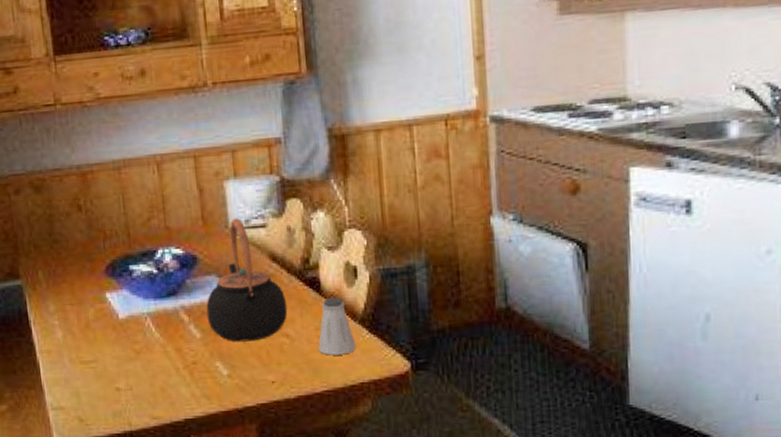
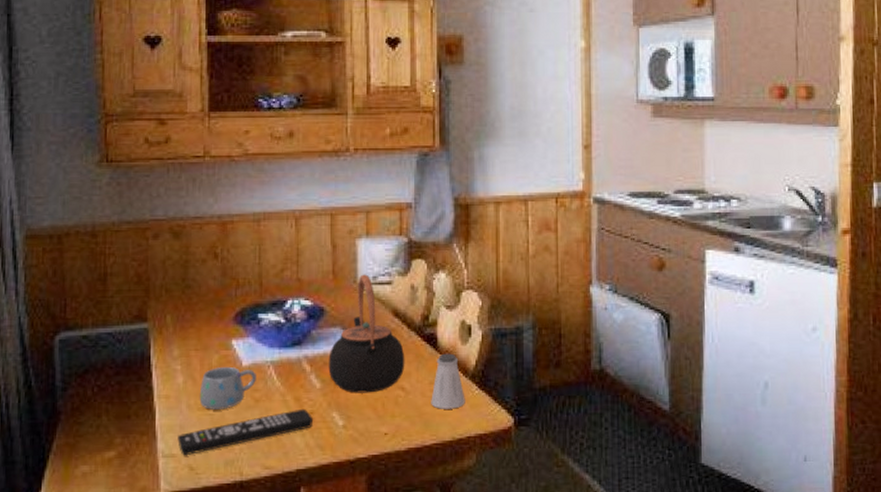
remote control: none [64,359,198,408] -> present [177,408,314,456]
mug: none [79,319,135,363] -> present [199,366,256,410]

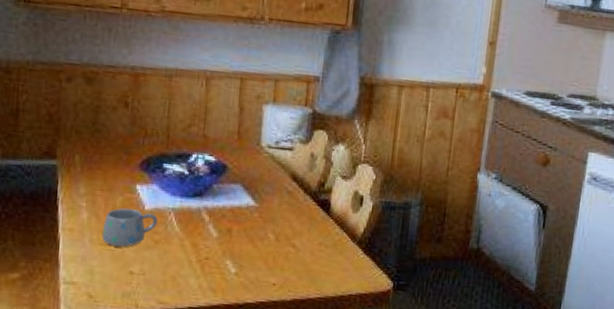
remote control: present [177,408,314,456] -> none [79,254,208,285]
teapot: present [328,274,405,393] -> none [226,138,299,247]
saltshaker: present [431,353,465,409] -> none [318,218,351,269]

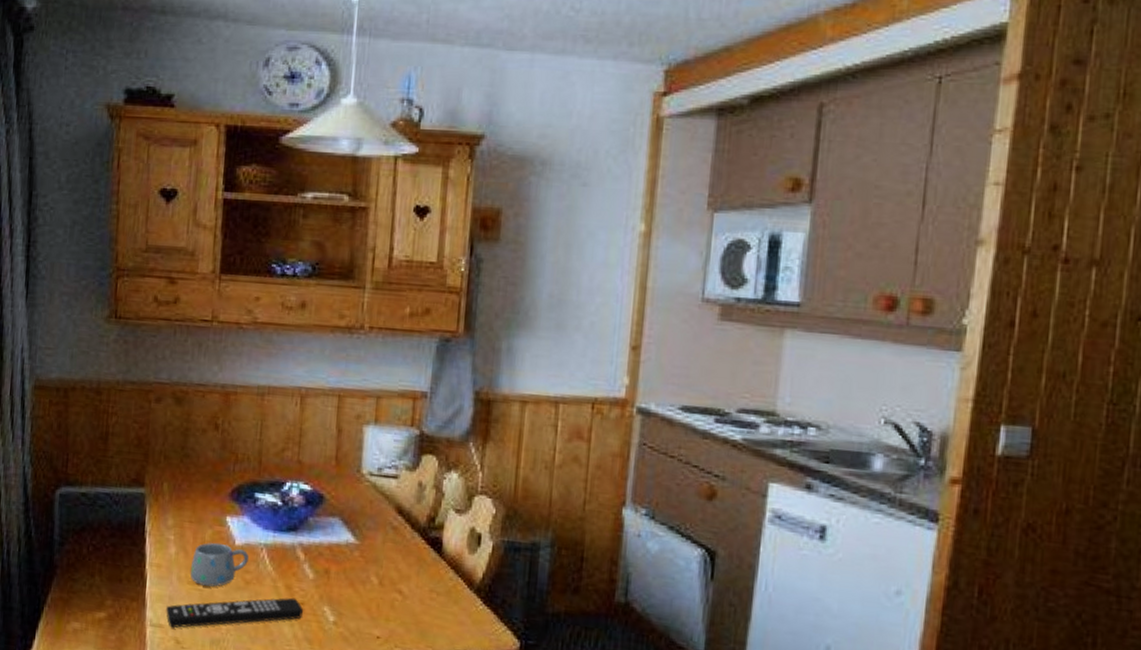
remote control: none [79,254,208,285] -> present [166,597,304,628]

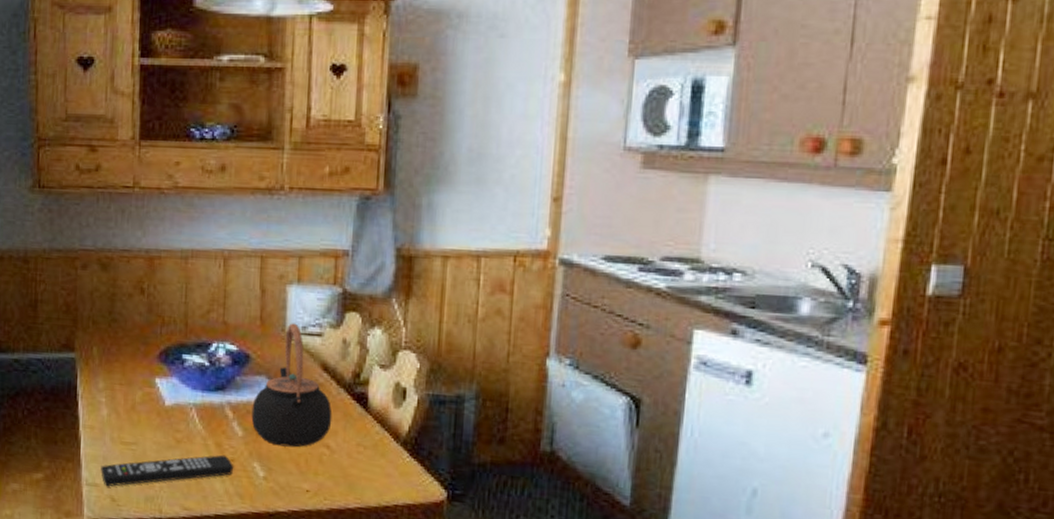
mug: present [190,542,249,587] -> none [122,403,178,446]
teapot: none [323,464,406,592] -> present [251,323,333,448]

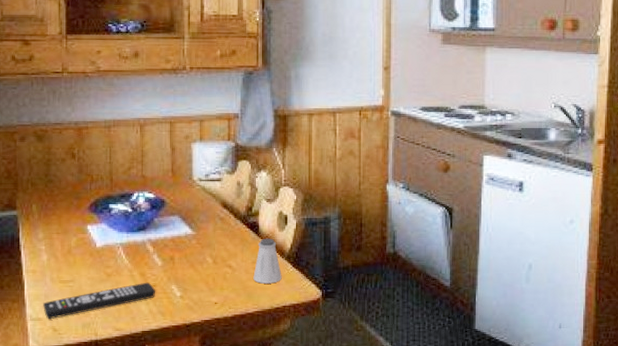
teapot: present [251,323,333,448] -> none [168,172,232,270]
saltshaker: none [357,415,395,475] -> present [253,238,282,284]

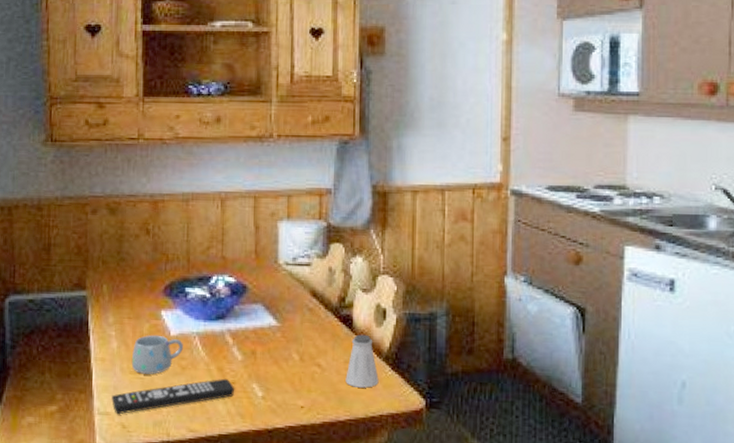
mug: none [60,247,108,282] -> present [131,335,183,374]

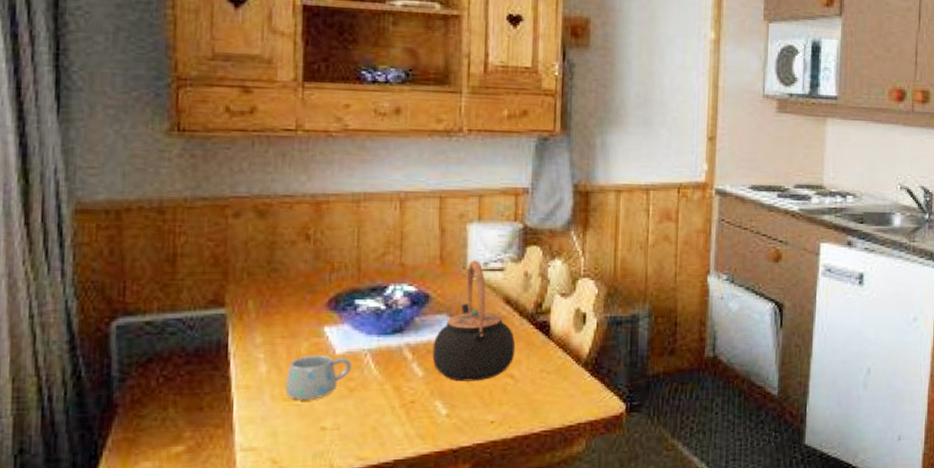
remote control: present [112,378,235,415] -> none [259,397,415,449]
teapot: none [249,255,322,368] -> present [432,260,516,382]
saltshaker: present [345,334,379,388] -> none [541,341,577,397]

